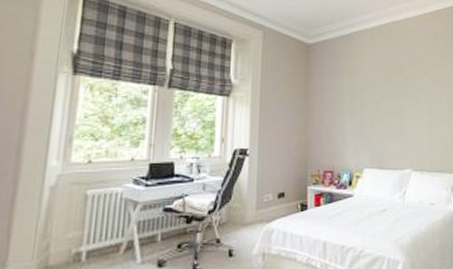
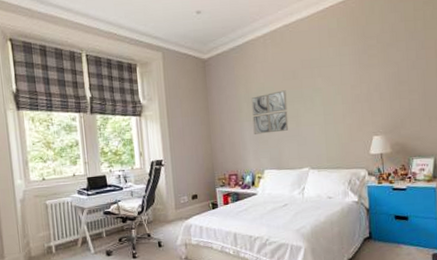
wall art: none [355,85,392,128] -> present [251,90,289,134]

